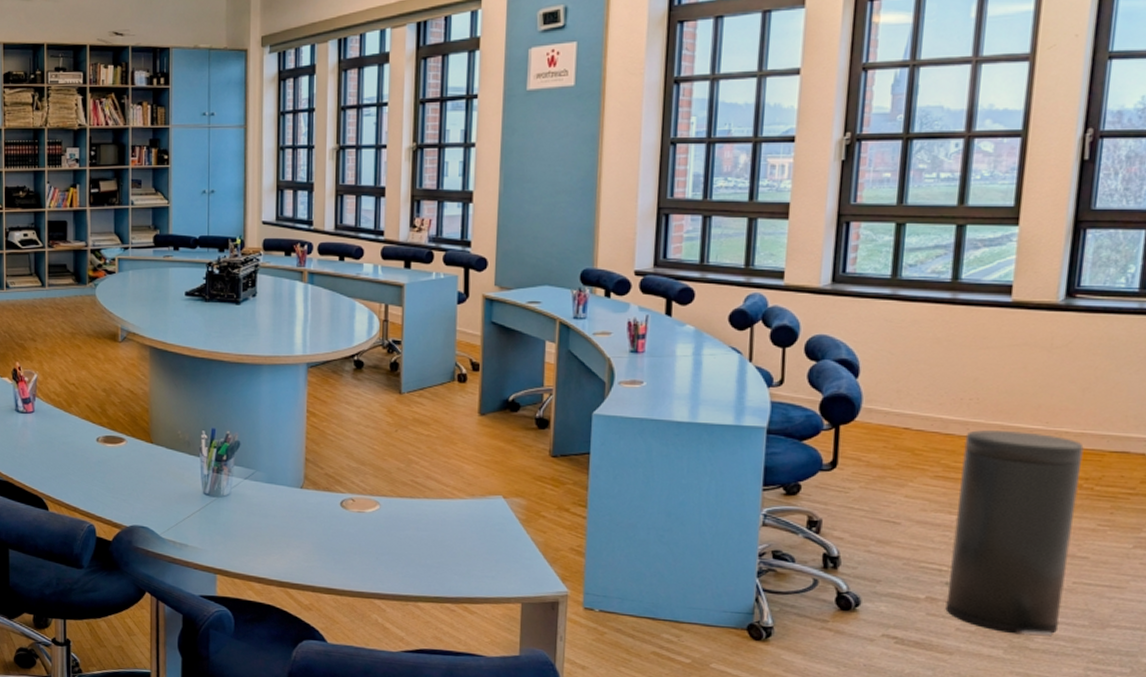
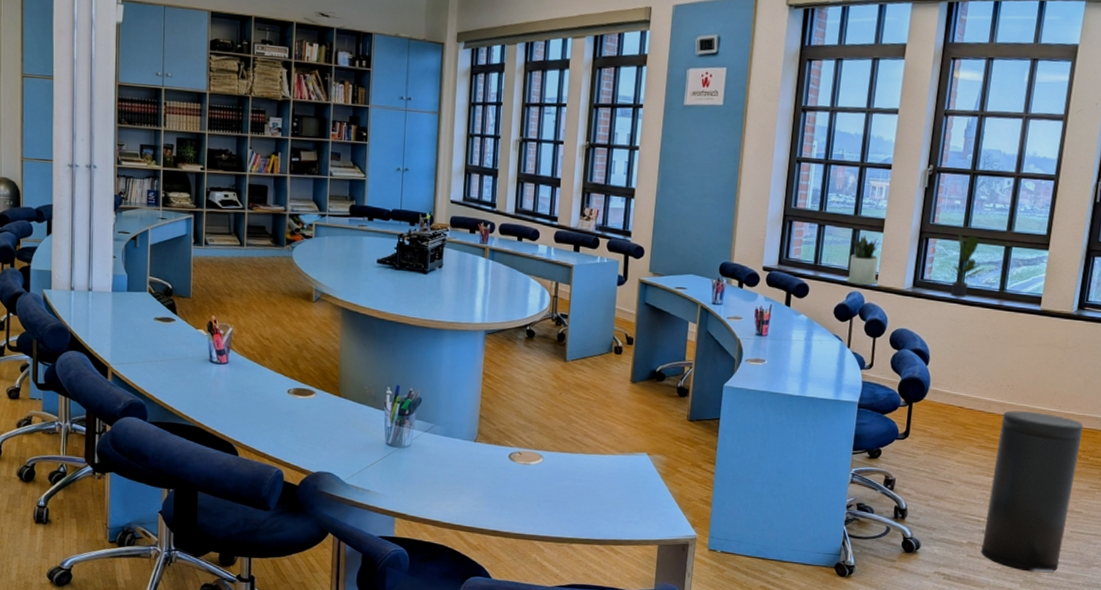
planter: none [741,225,786,286] -> present [845,235,880,286]
potted plant: none [881,211,929,293] -> present [950,232,984,298]

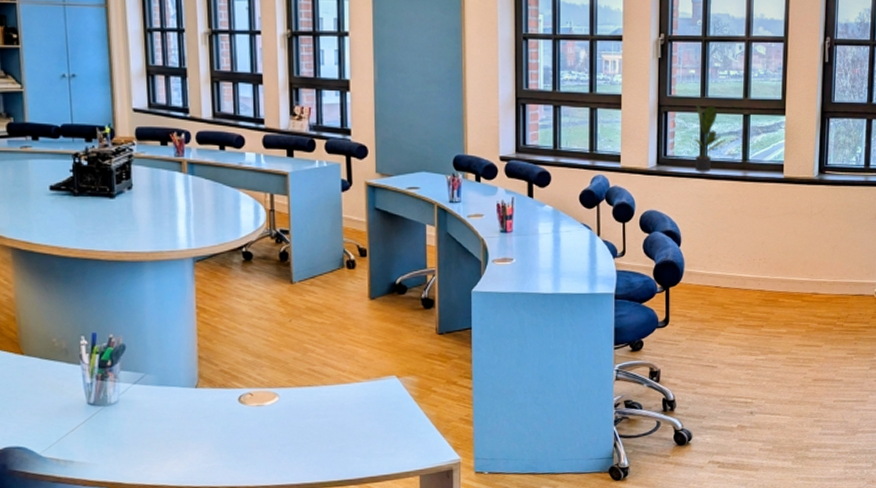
planter: present [845,235,880,286] -> none [587,114,622,168]
pedal bin: present [981,410,1084,574] -> none [751,283,836,448]

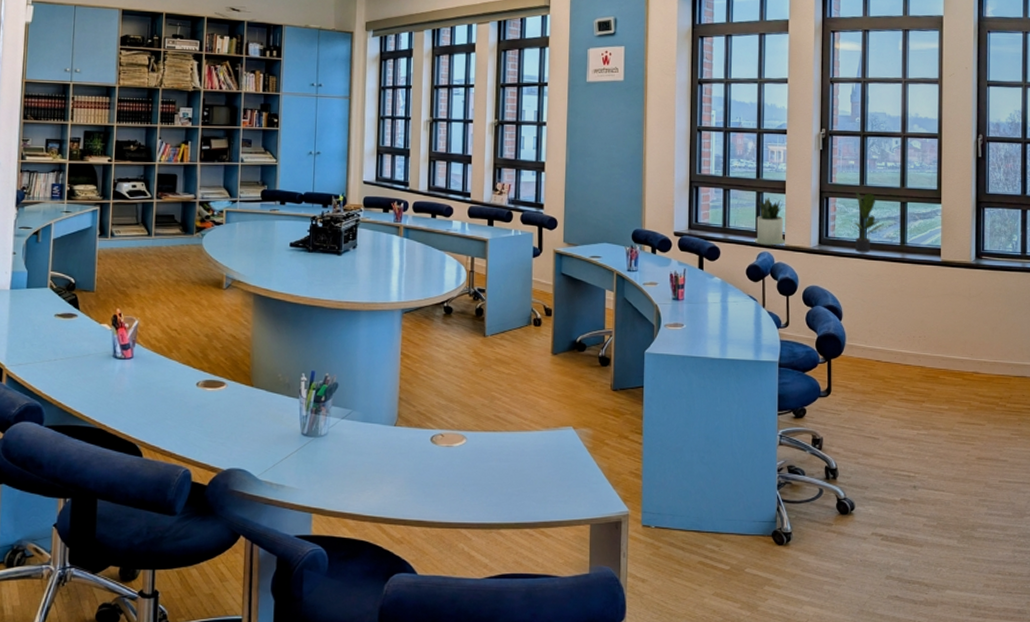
planter: none [587,114,622,168] -> present [754,198,786,246]

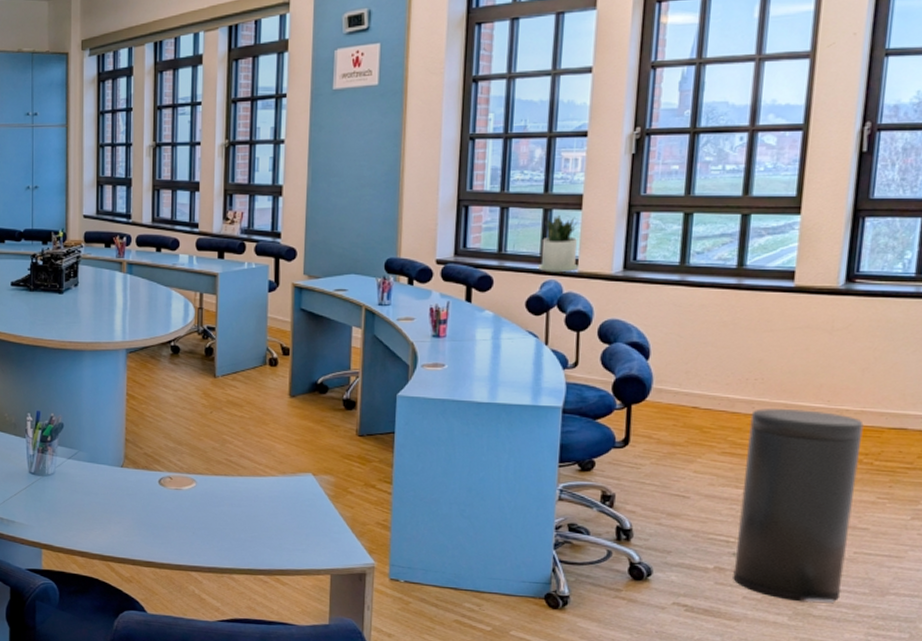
potted plant: present [852,190,884,253] -> none [670,202,715,279]
pedal bin: none [915,361,997,526] -> present [733,409,864,604]

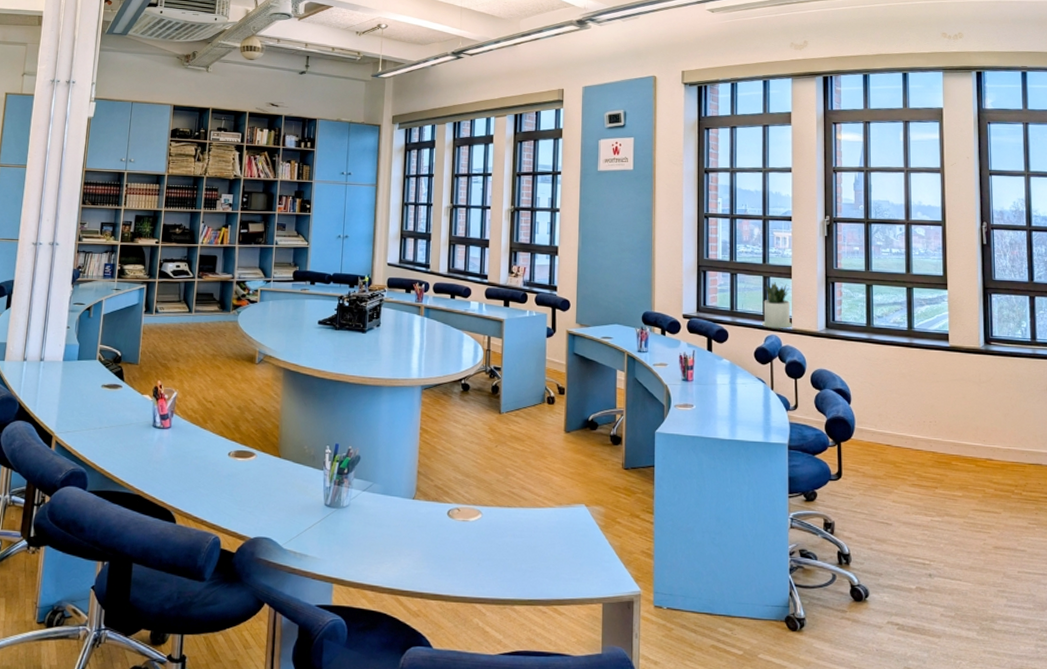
pedal bin: present [733,409,864,604] -> none [930,447,1013,619]

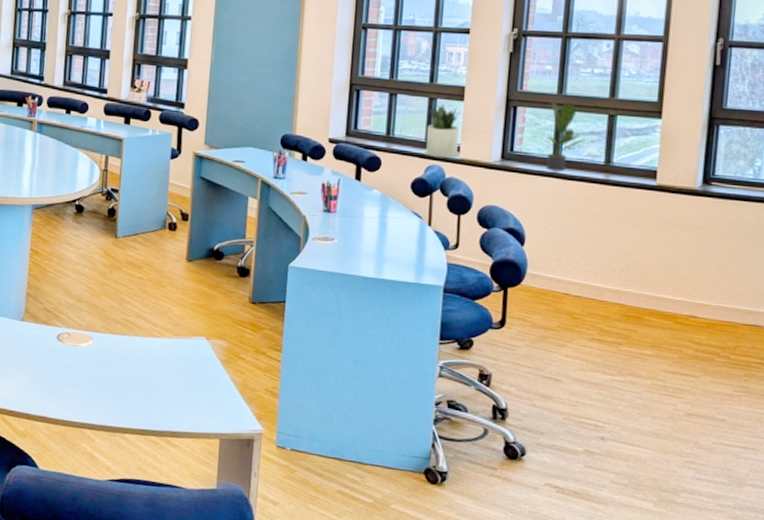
potted plant: none [859,276,890,338] -> present [544,99,585,172]

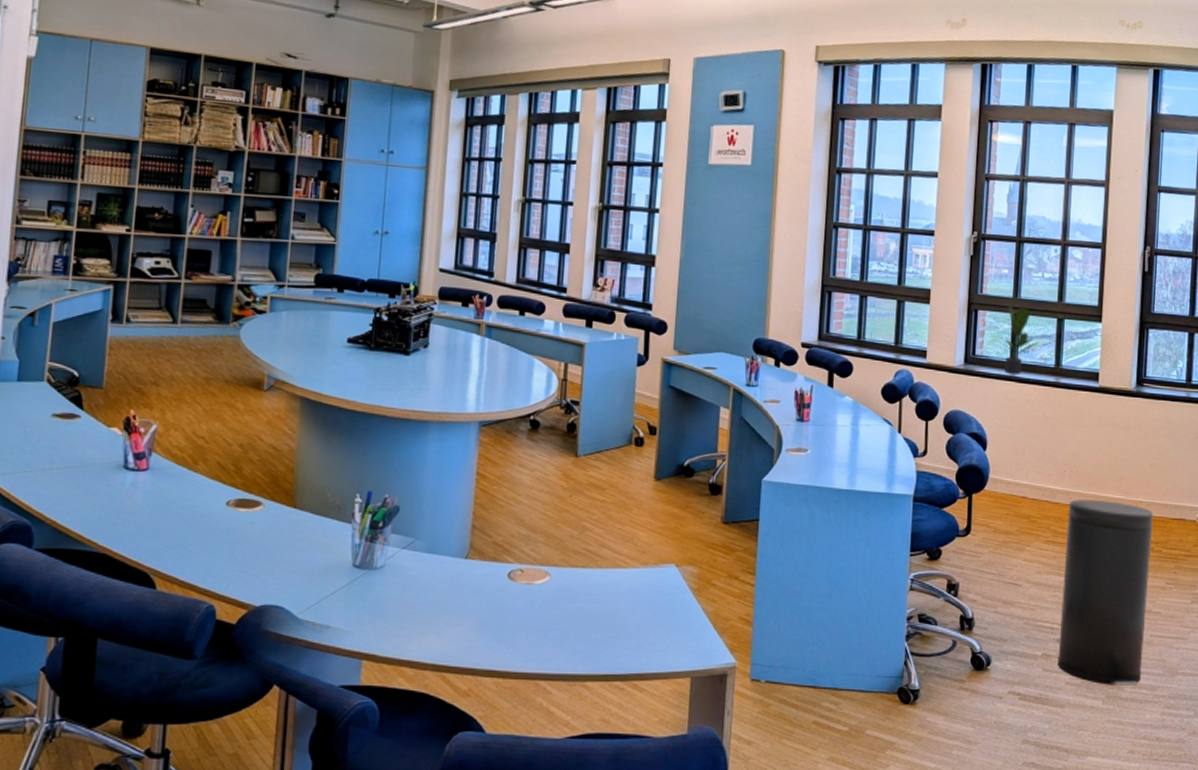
planter: present [422,104,461,159] -> none [892,307,928,363]
pedal bin: none [601,299,721,492] -> present [1057,499,1154,686]

